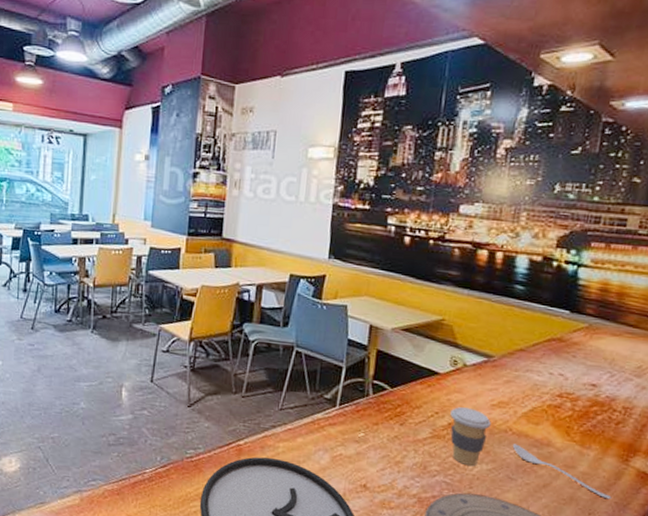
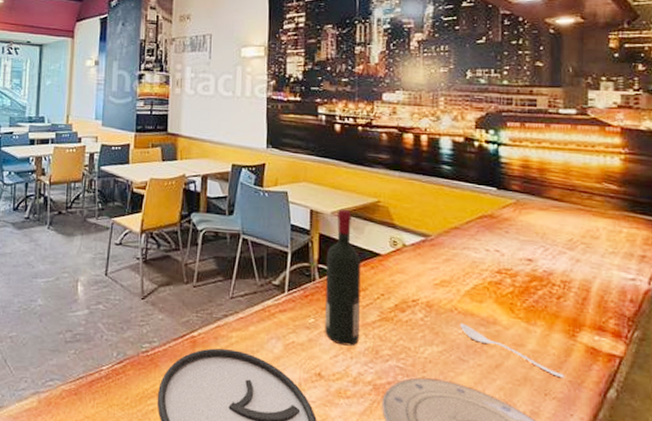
wine bottle: none [374,325,418,461] -> present [325,209,361,346]
coffee cup: present [450,407,491,466] -> none [396,288,436,349]

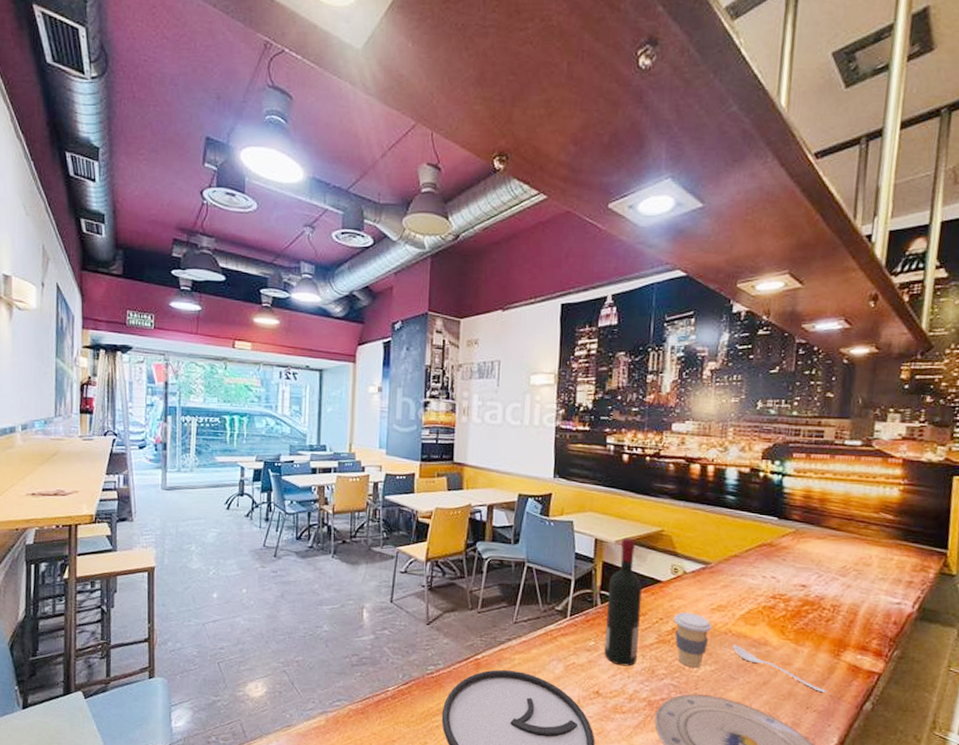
coffee cup: none [396,288,436,349] -> present [674,612,712,668]

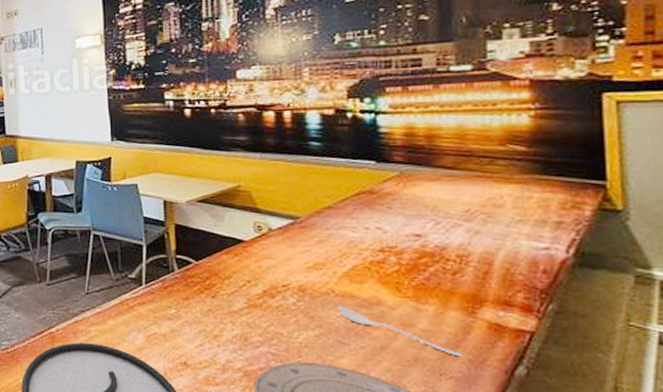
wine bottle: present [604,537,642,666] -> none [185,197,225,334]
coffee cup: present [674,612,712,668] -> none [264,273,310,334]

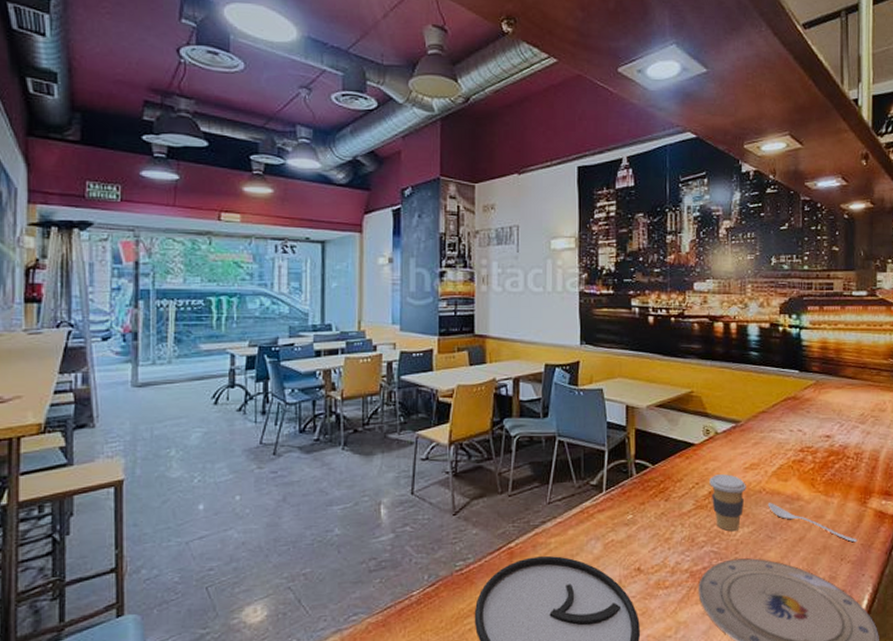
coffee cup: none [264,273,310,334] -> present [709,474,746,532]

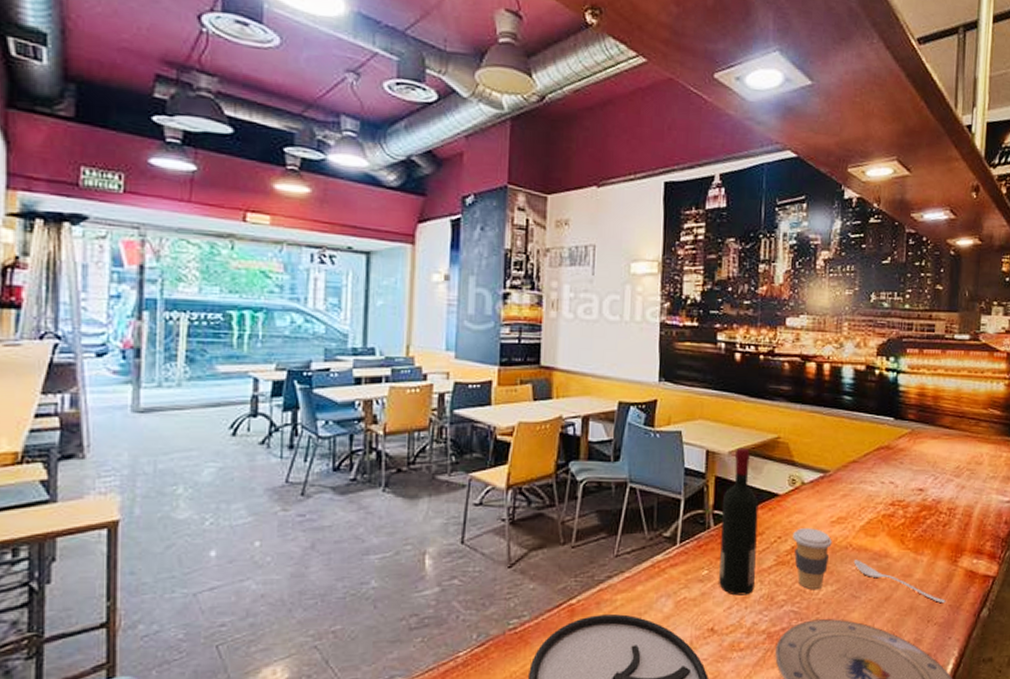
wine bottle: none [643,402,676,538] -> present [719,447,759,596]

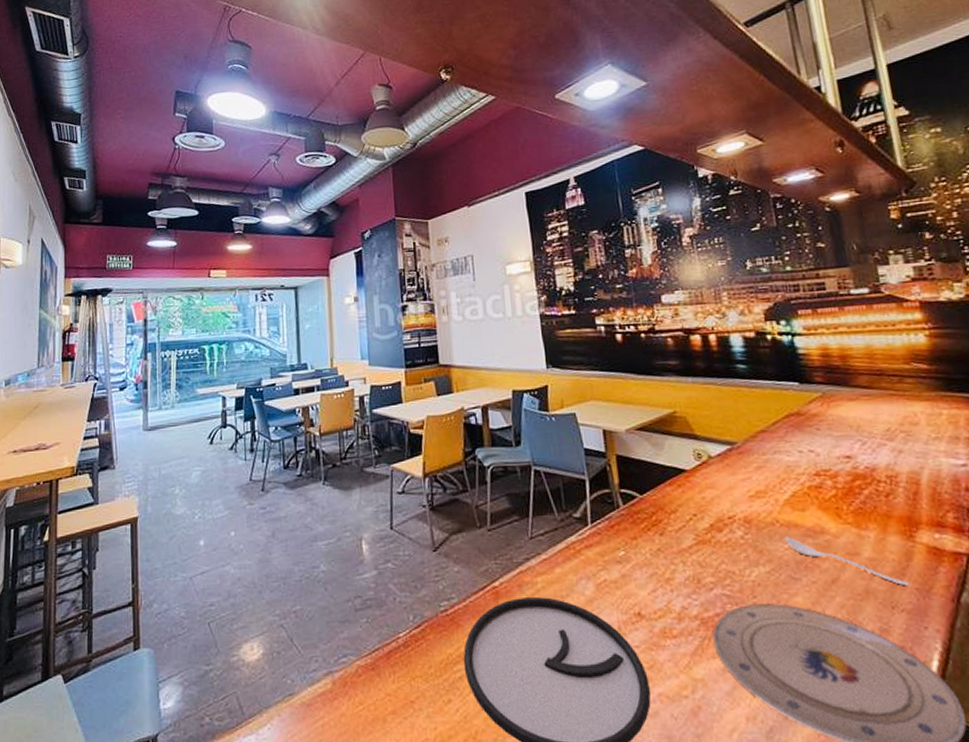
wine bottle: present [719,447,759,596] -> none [627,424,677,578]
coffee cup: present [793,528,832,590] -> none [709,504,755,571]

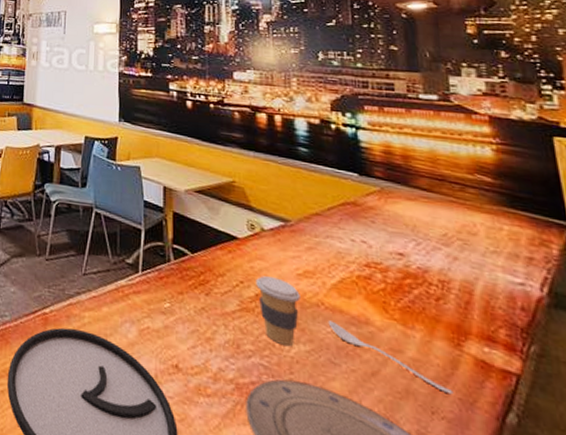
coffee cup: none [709,504,755,571] -> present [256,276,300,347]

